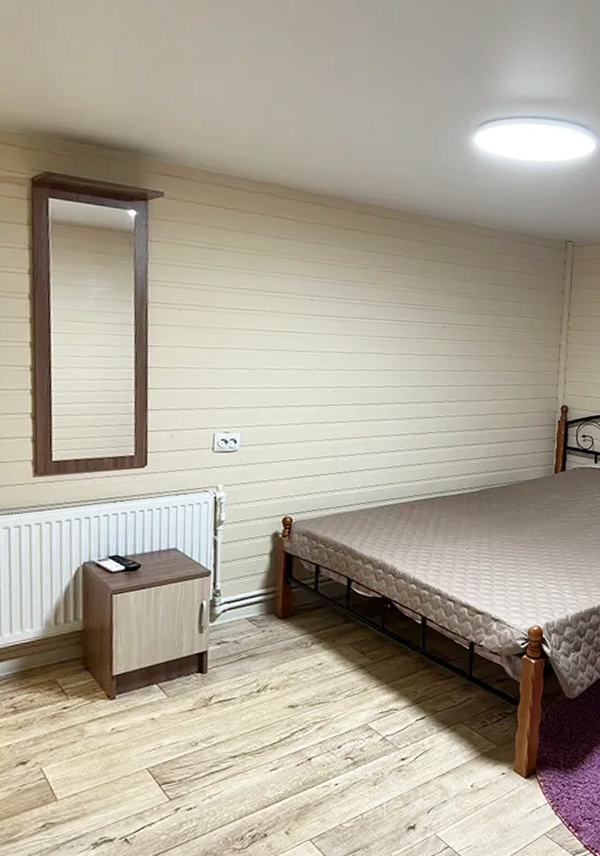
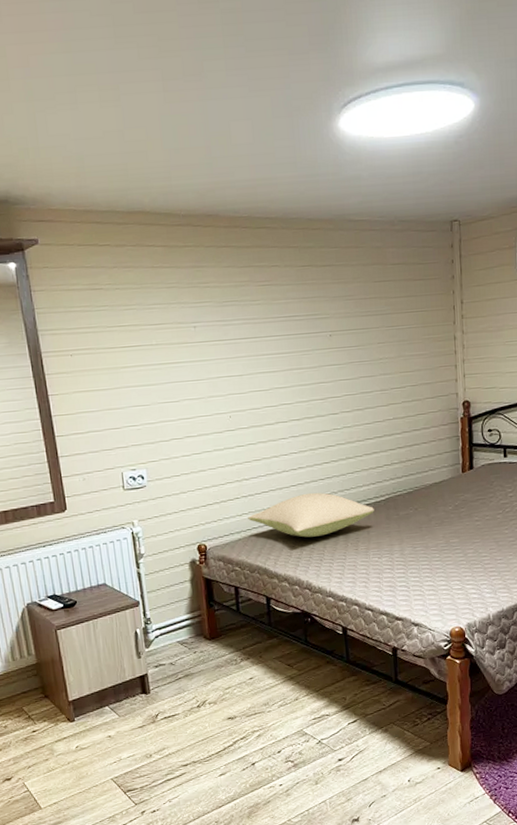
pillow: none [339,476,467,521] -> present [248,492,374,538]

